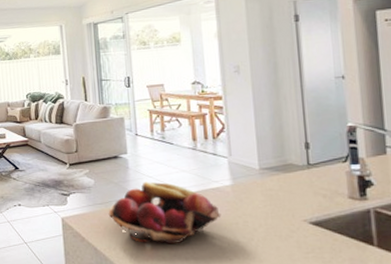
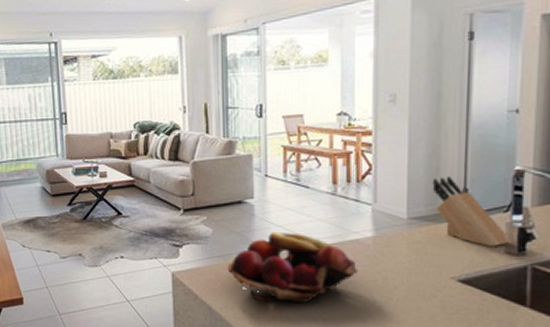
knife block: none [277,132,353,193] -> present [432,176,512,248]

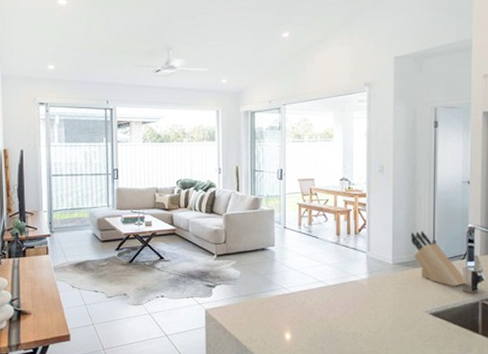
fruit basket: present [227,231,359,304] -> none [252,274,356,335]

